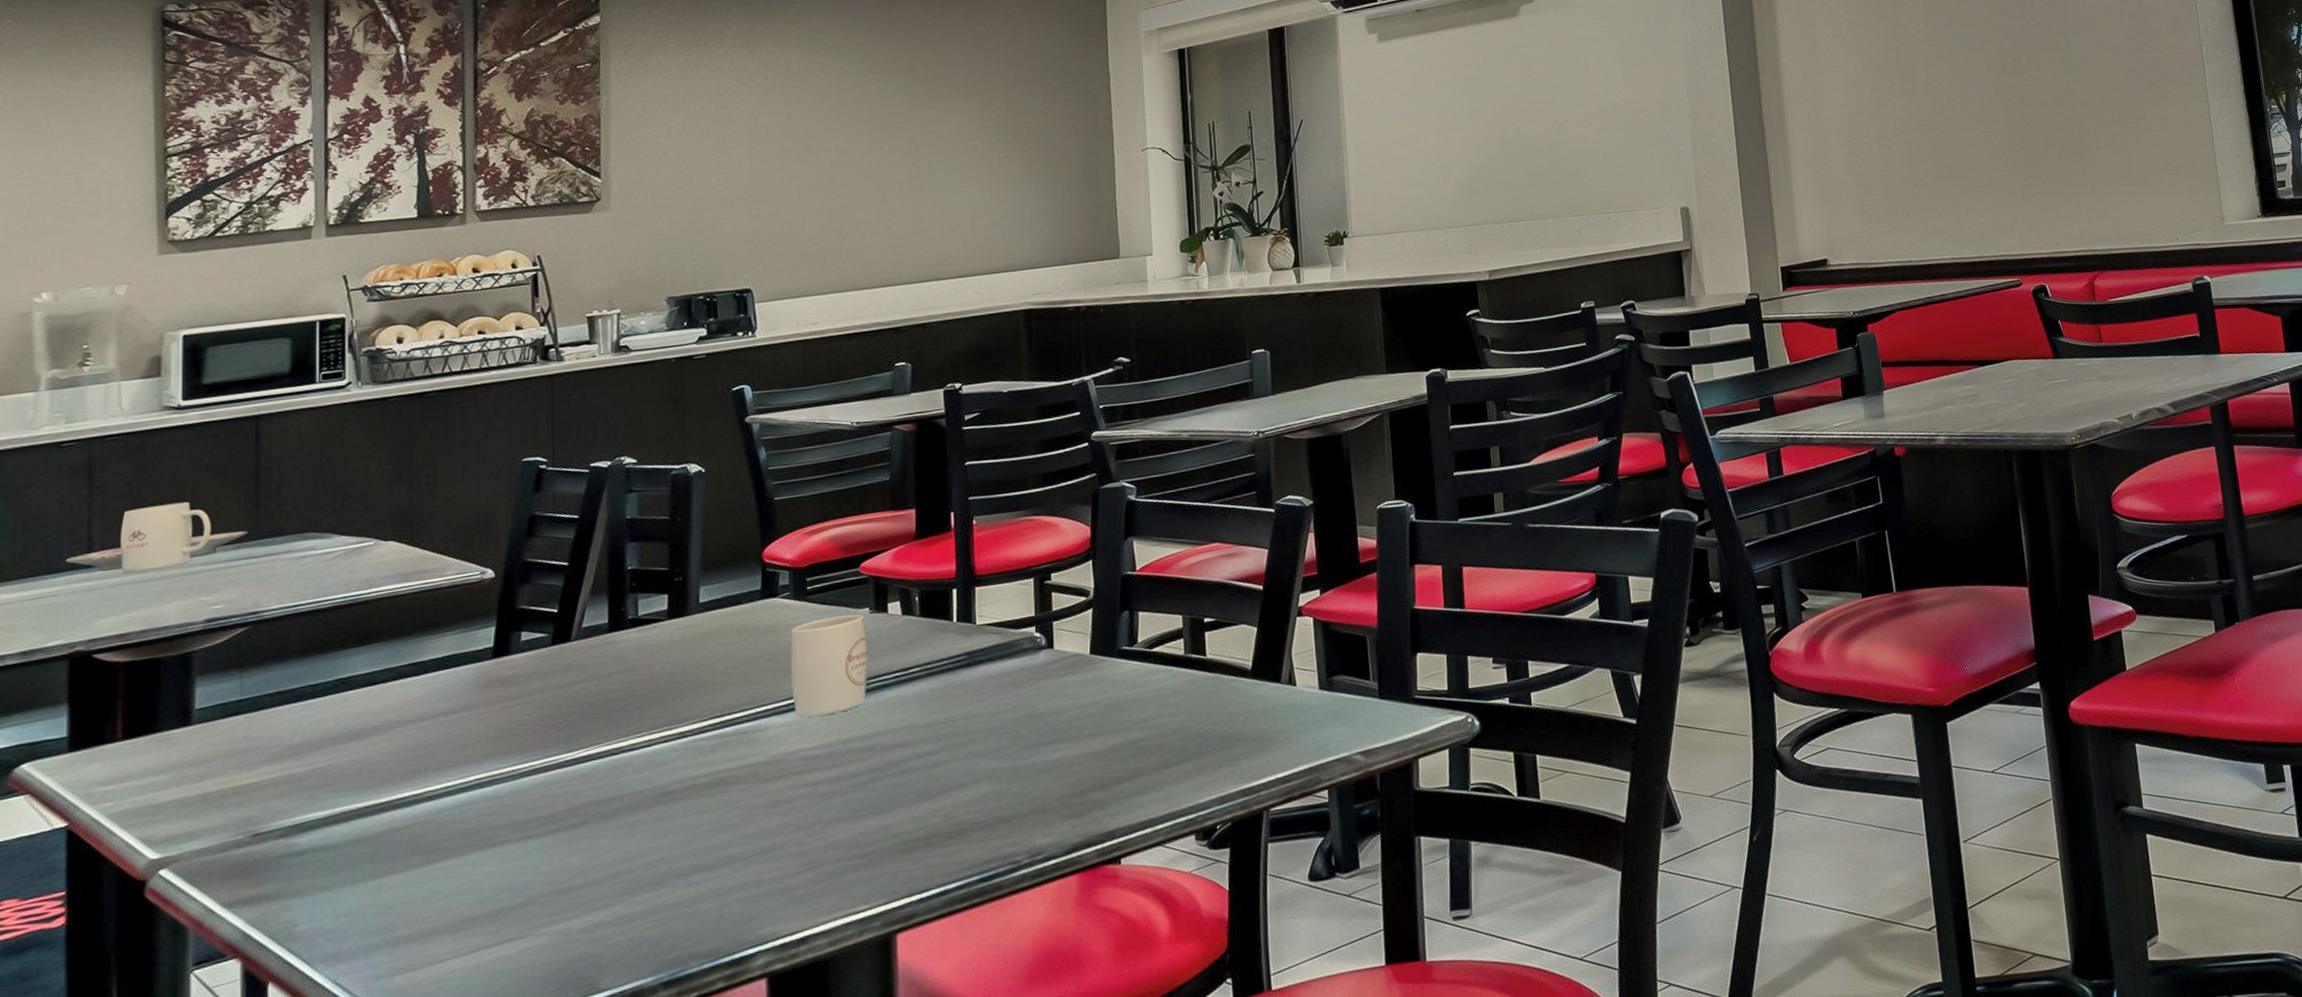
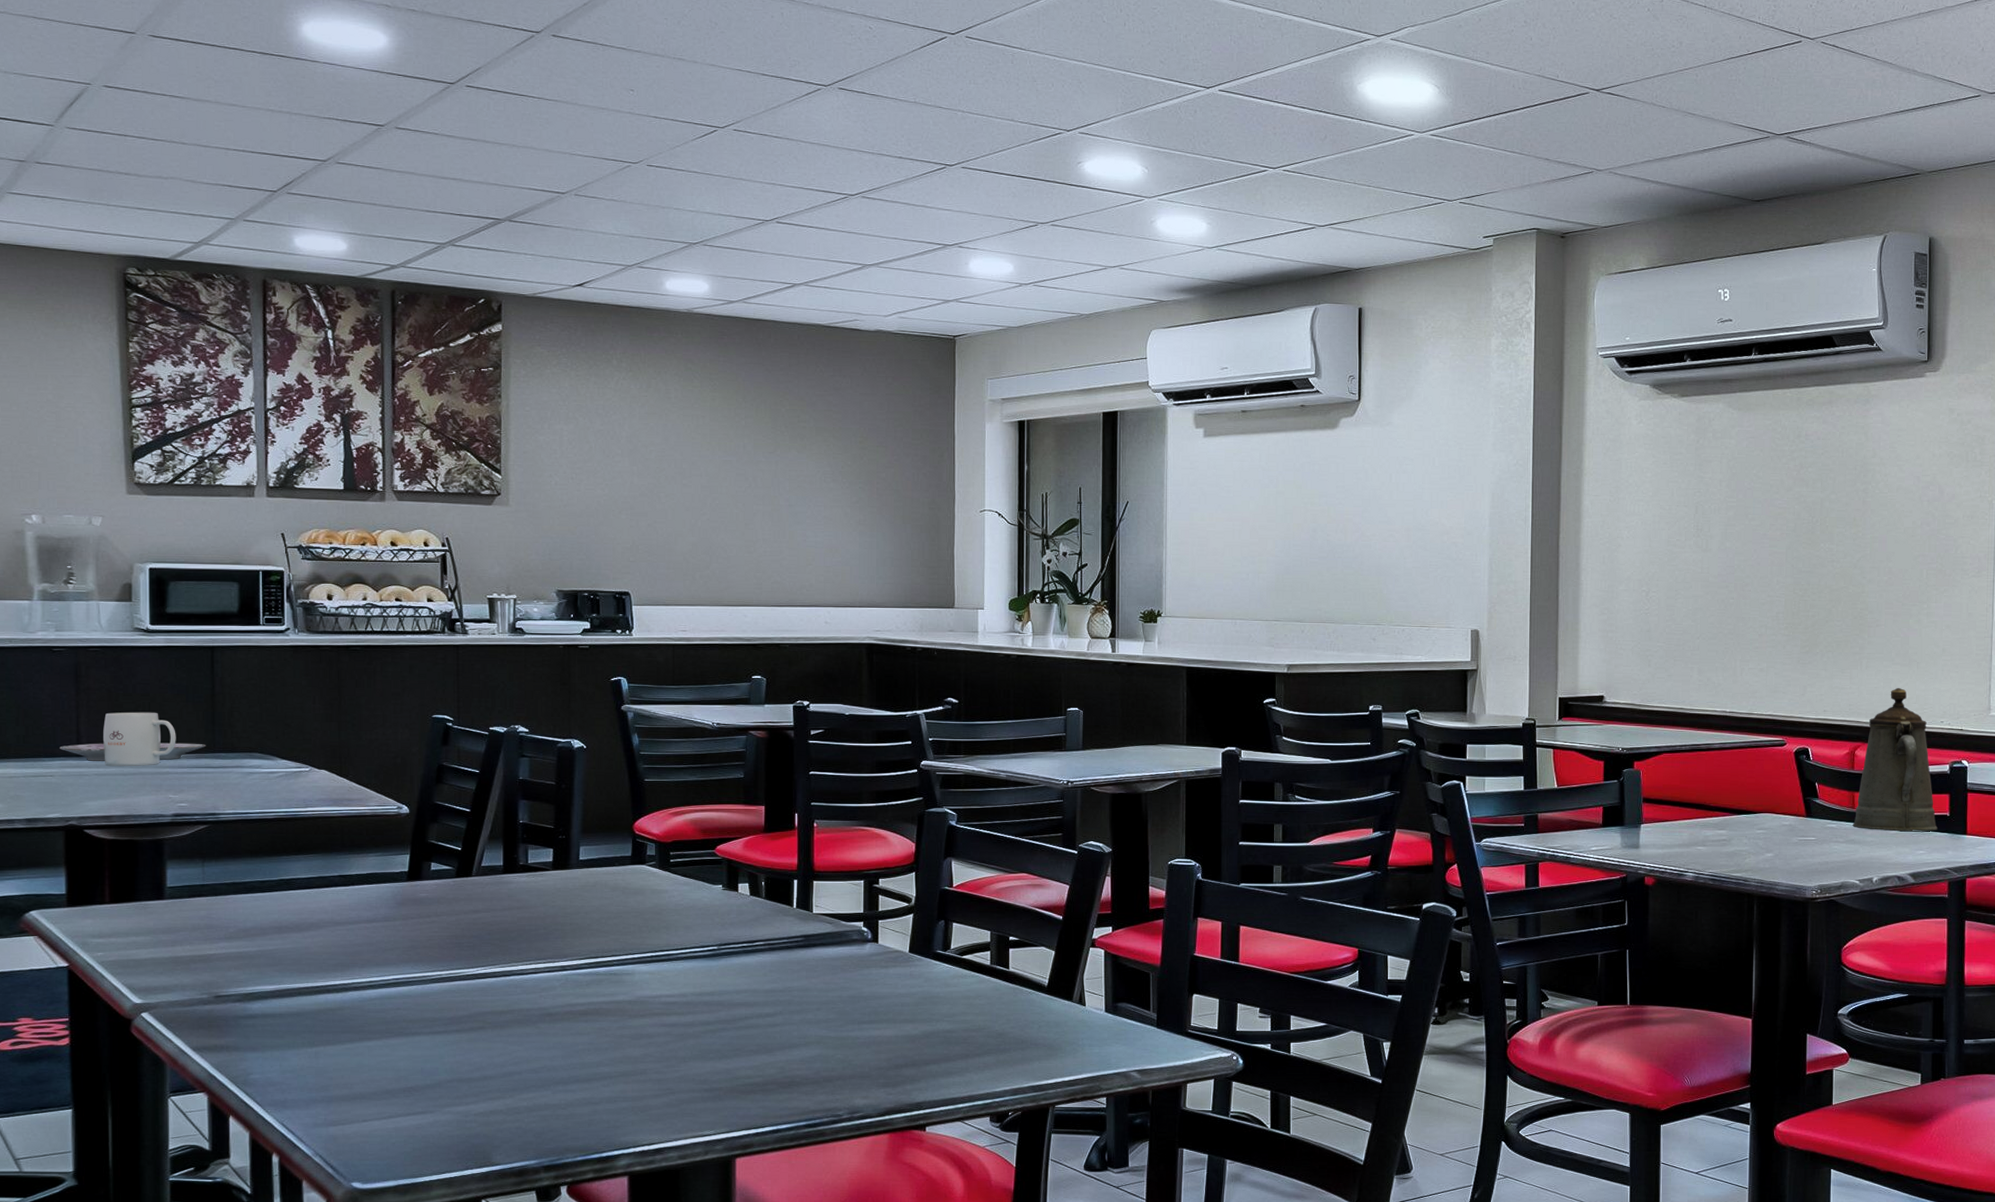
mug: present [790,614,868,718] -> none [654,888,720,971]
coffee pot: none [2102,209,2190,364] -> present [1852,688,1938,832]

